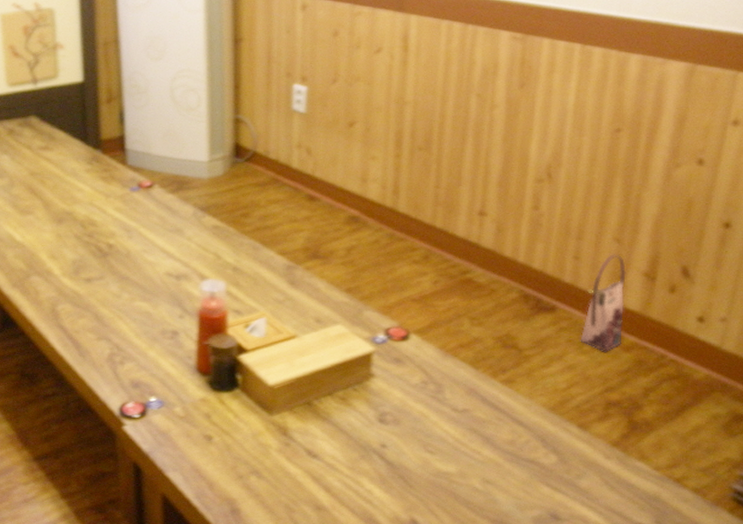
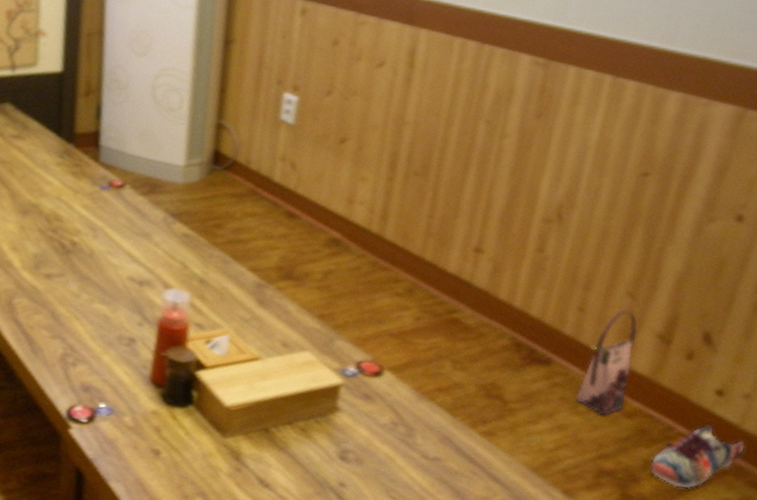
shoe: none [650,349,726,409] -> present [651,424,745,489]

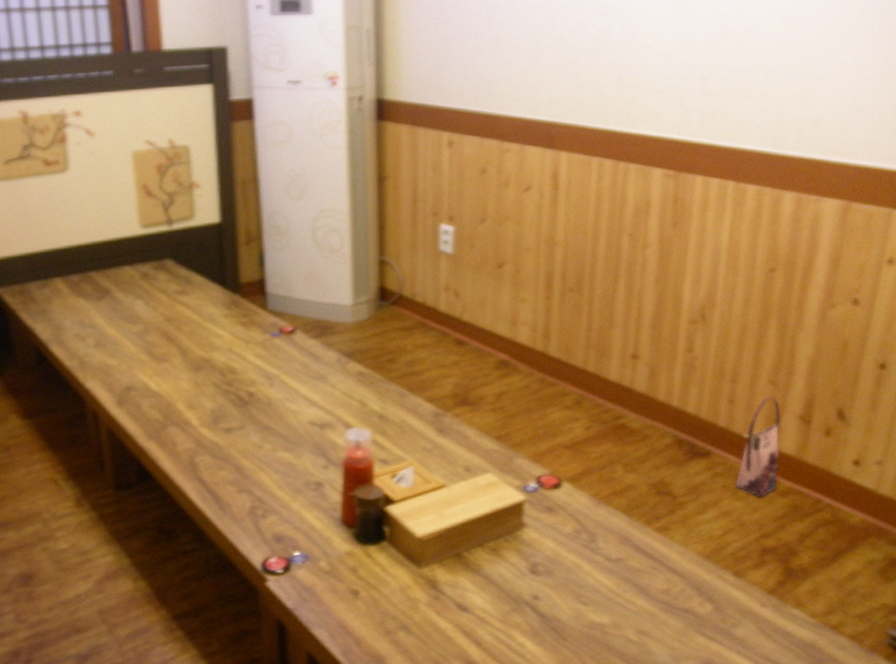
shoe: present [651,424,745,489] -> none [806,493,882,555]

